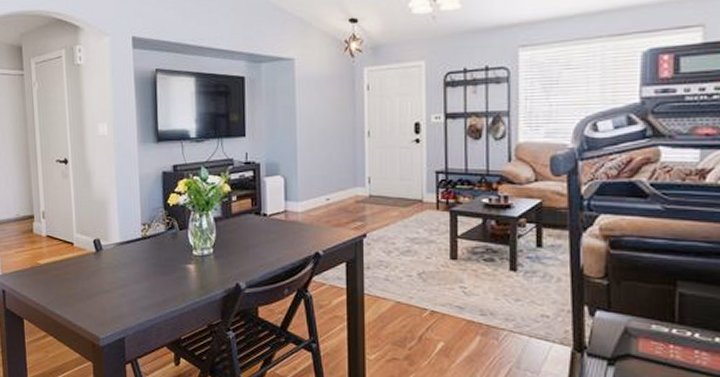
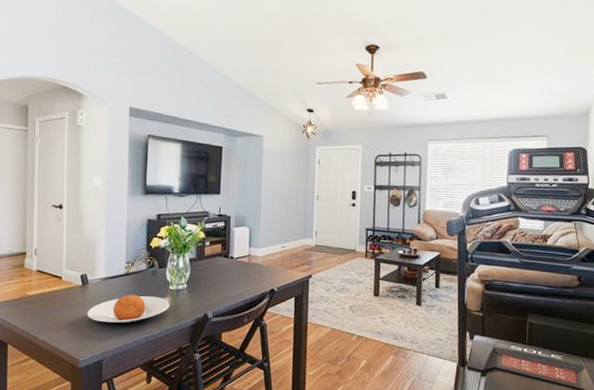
plate: none [103,262,195,296] -> present [86,295,170,324]

